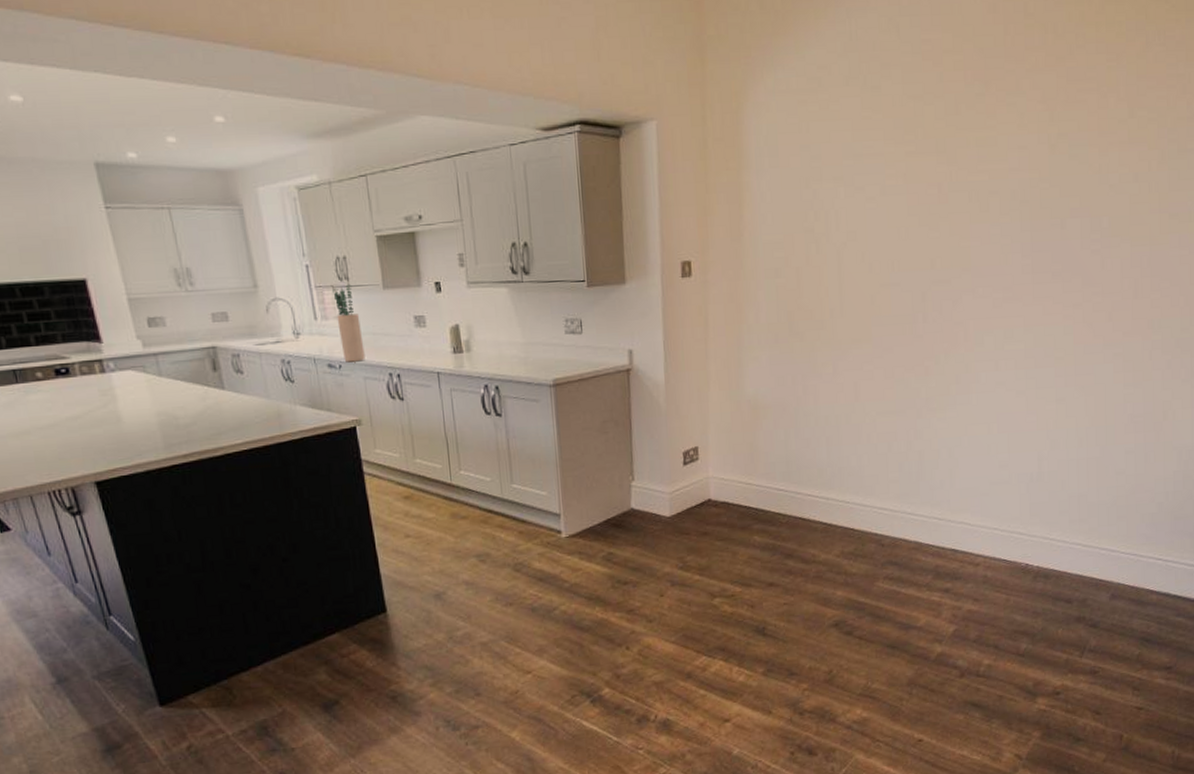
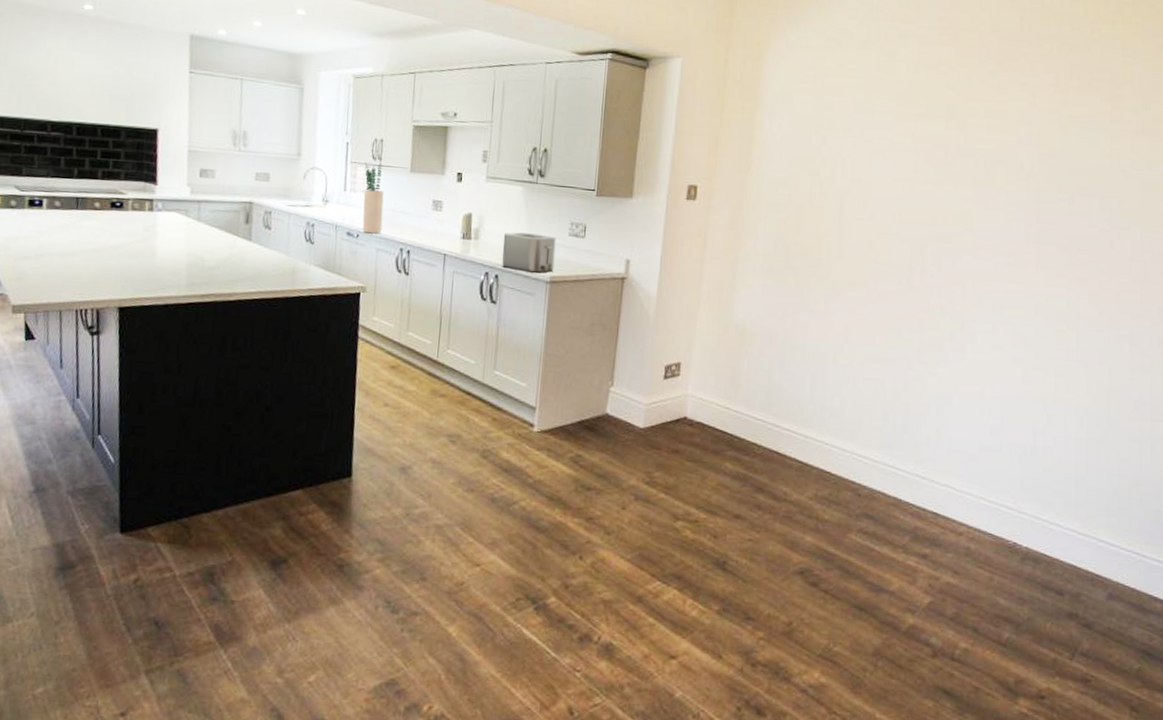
toaster: none [496,336,555,379] -> present [502,232,556,274]

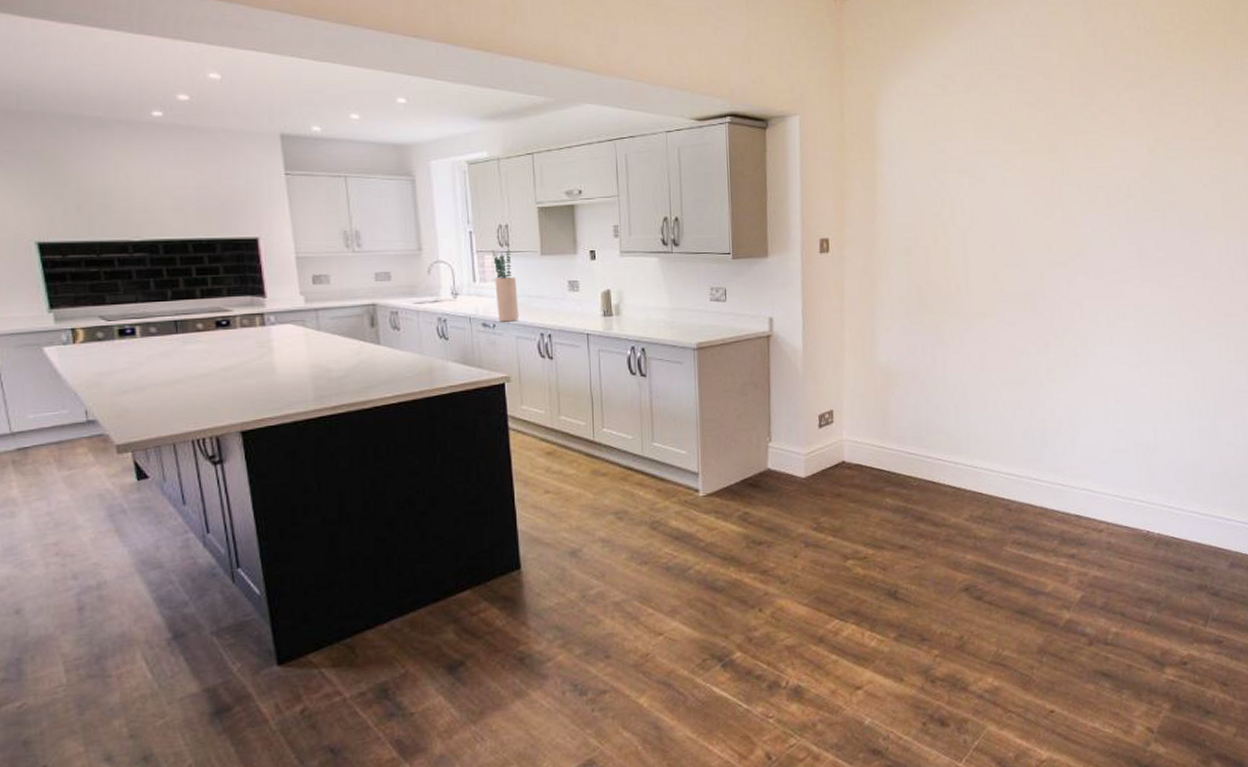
toaster: present [502,232,556,274] -> none [645,303,699,343]

